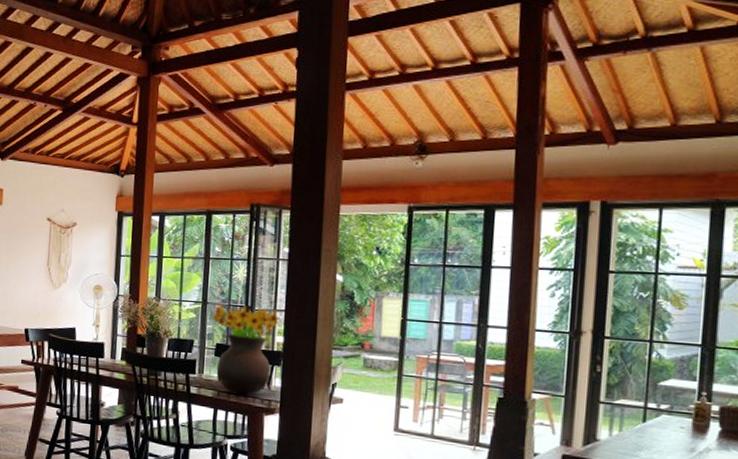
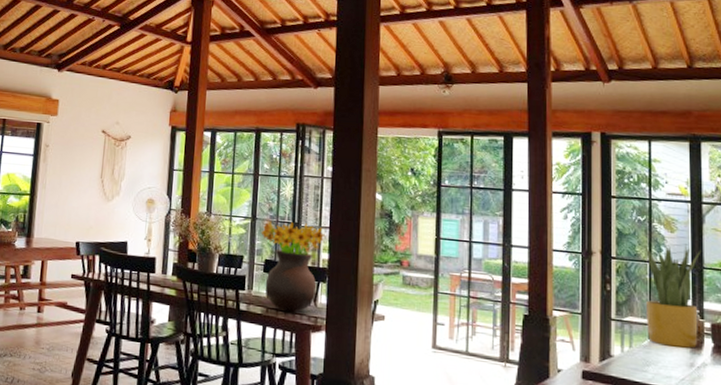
planter: none [641,321,715,433] -> present [645,244,701,349]

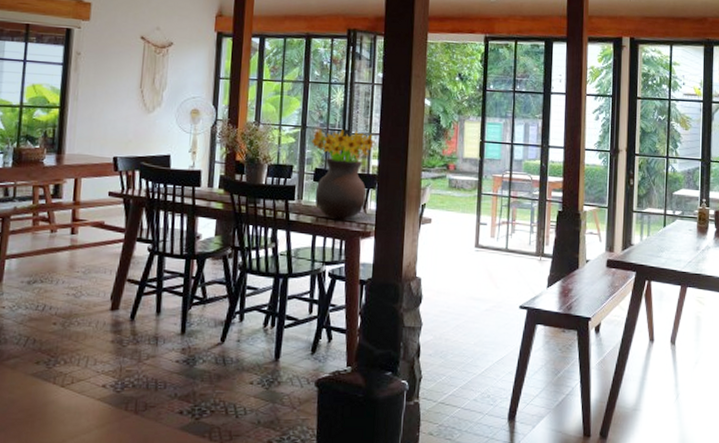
planter: present [645,244,701,349] -> none [662,140,710,234]

